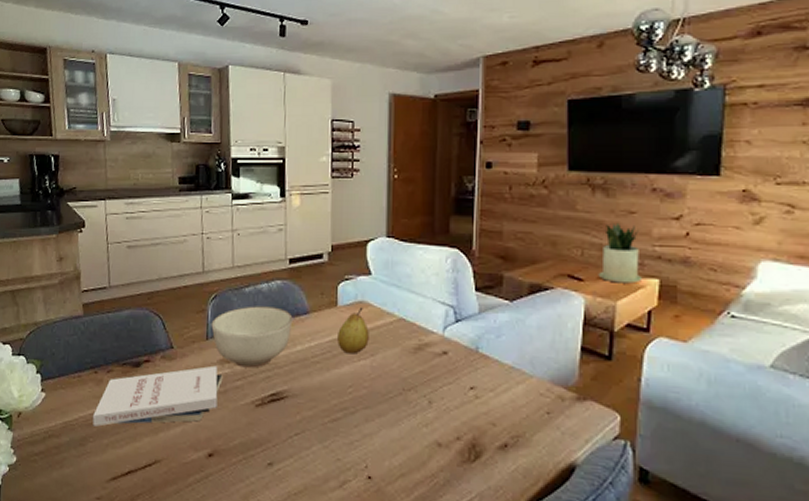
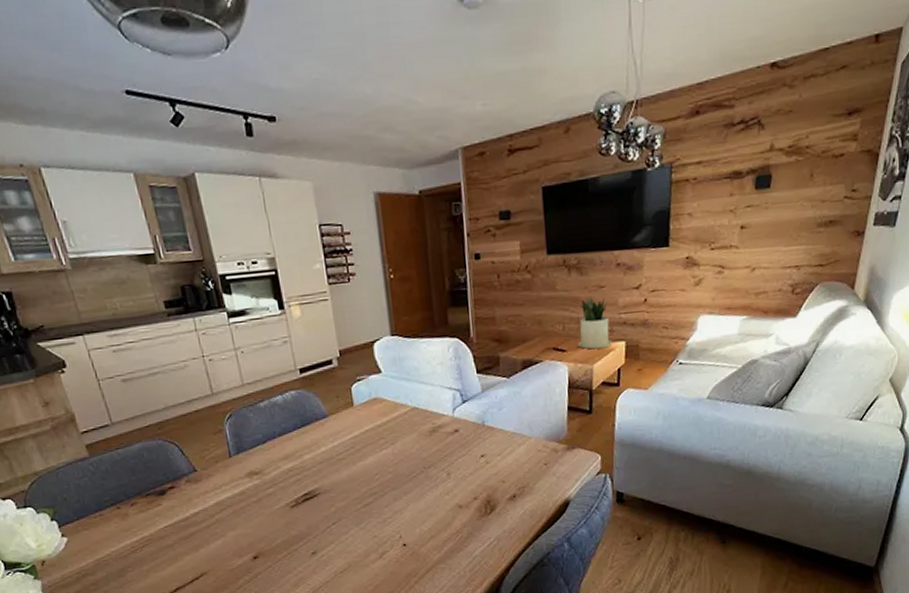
books: present [93,365,223,427] -> none [126,479,254,557]
bowl: present [211,306,293,368] -> none [231,416,314,476]
fruit: present [338,306,369,355] -> none [358,403,388,447]

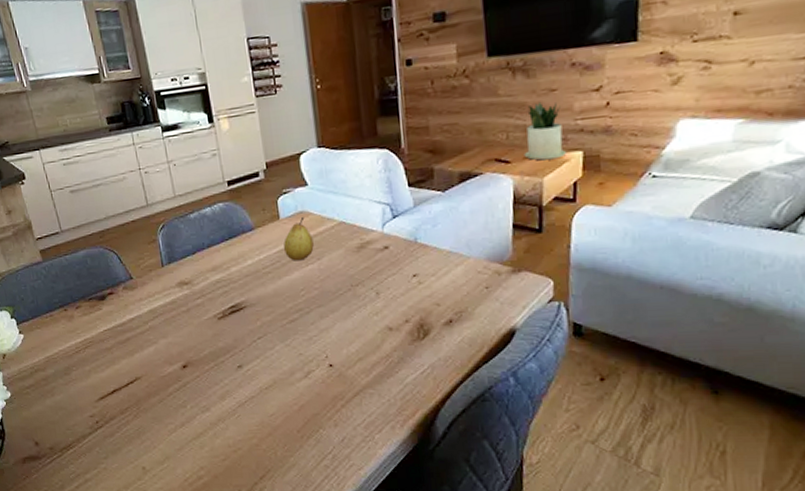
fruit: none [358,403,388,447] -> present [284,216,314,261]

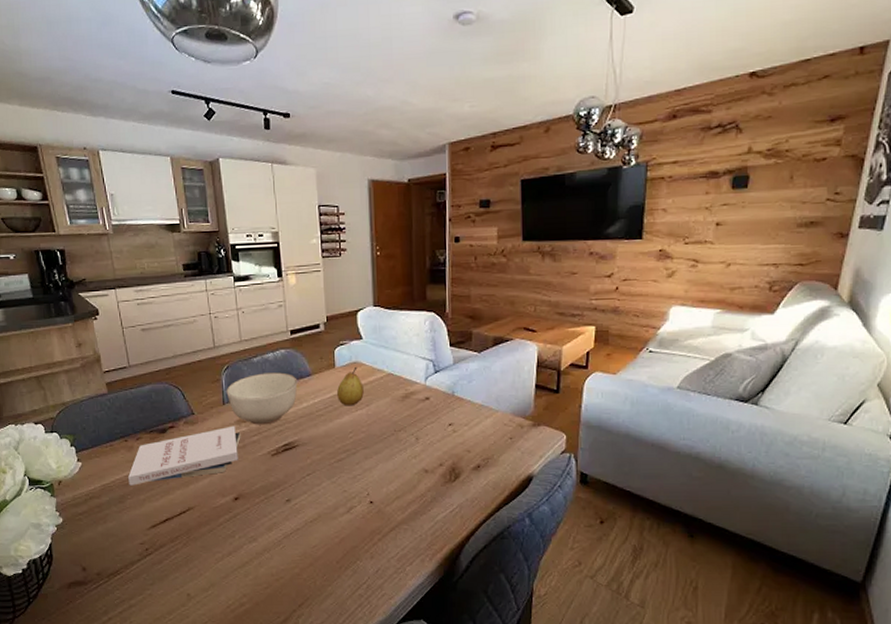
books: none [71,289,184,357] -> present [128,425,241,486]
bowl: none [164,228,240,287] -> present [226,372,298,425]
planter: present [524,101,567,161] -> none [547,282,583,332]

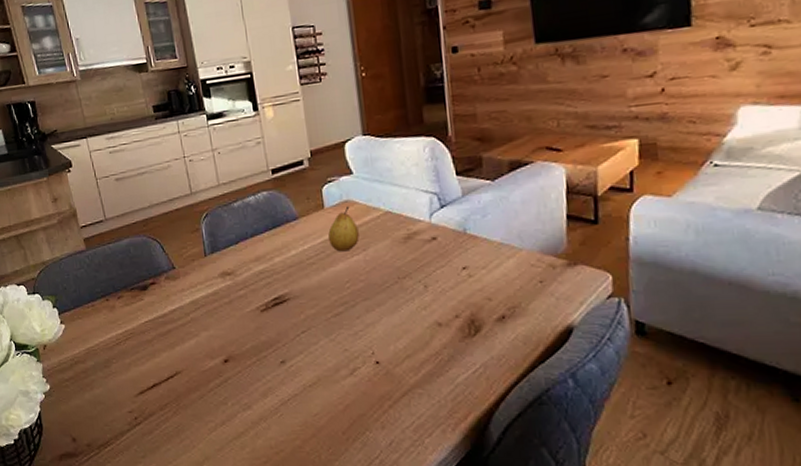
books: present [128,425,241,486] -> none [112,279,226,349]
bowl: present [226,372,298,425] -> none [207,217,284,278]

